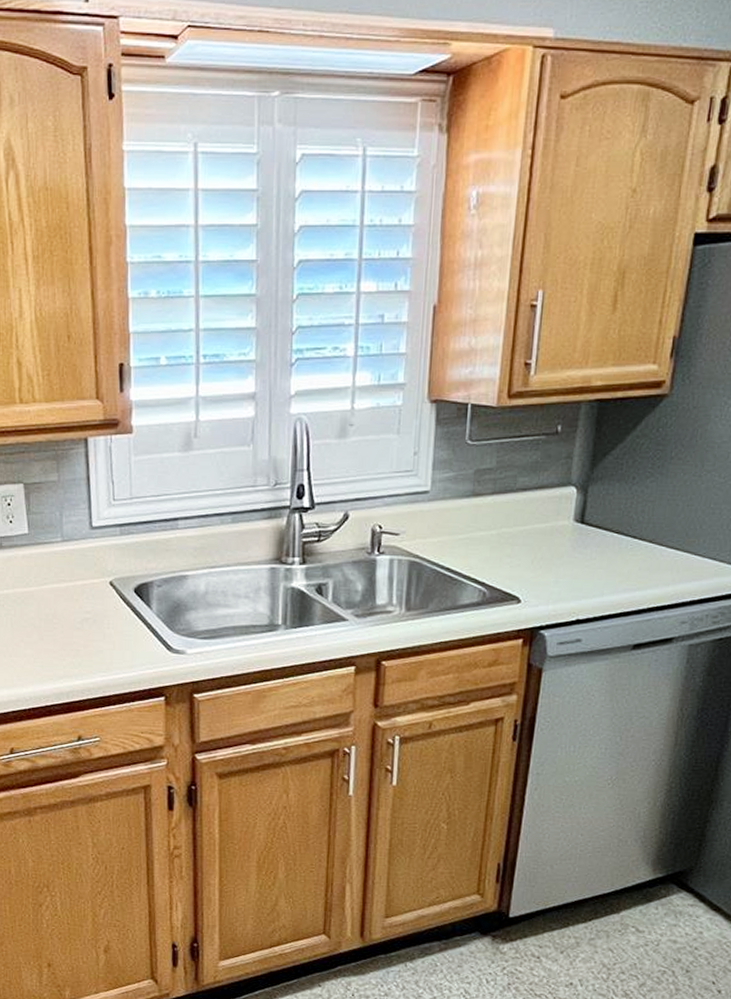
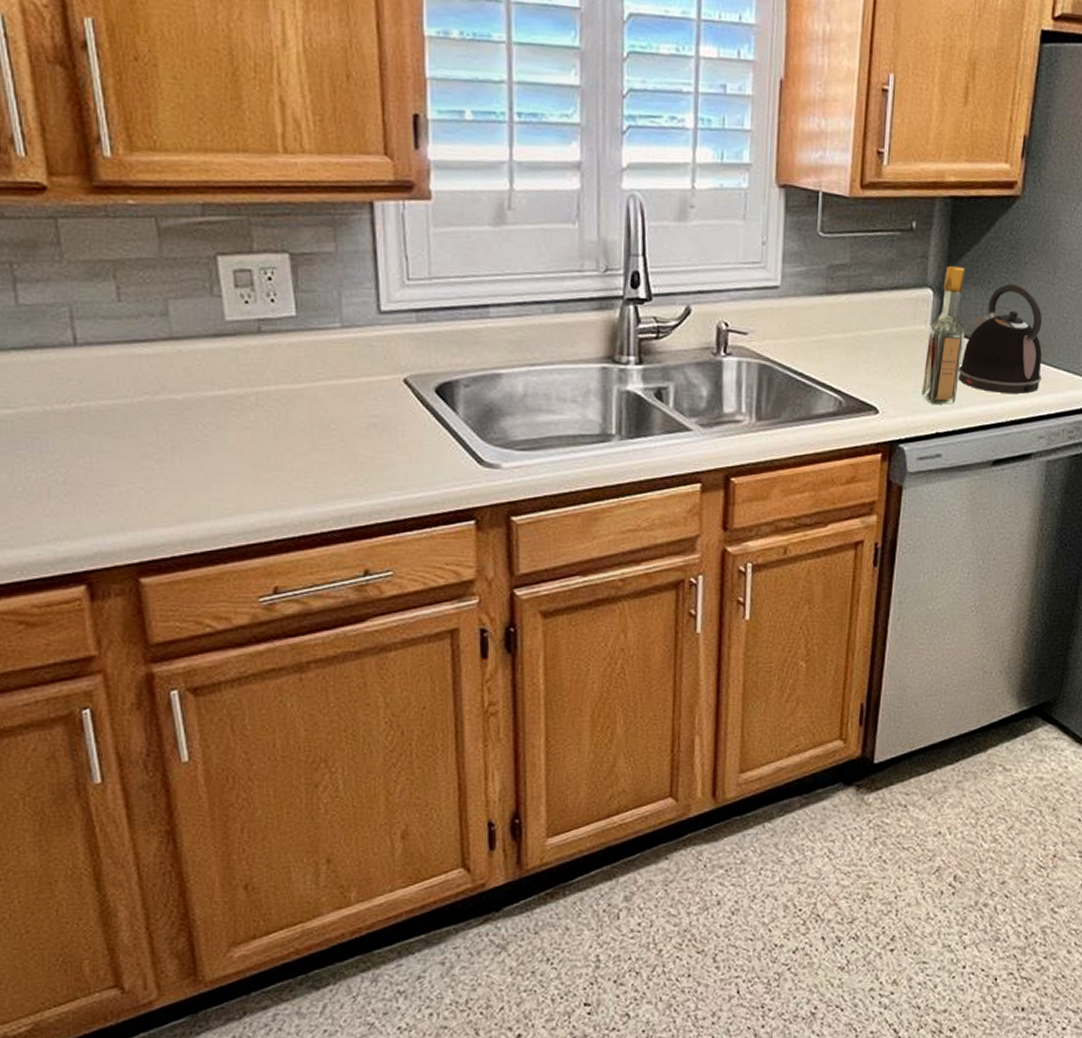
bottle: none [563,464,610,593] -> present [921,265,966,405]
kettle: none [600,478,688,582] -> present [958,283,1043,394]

